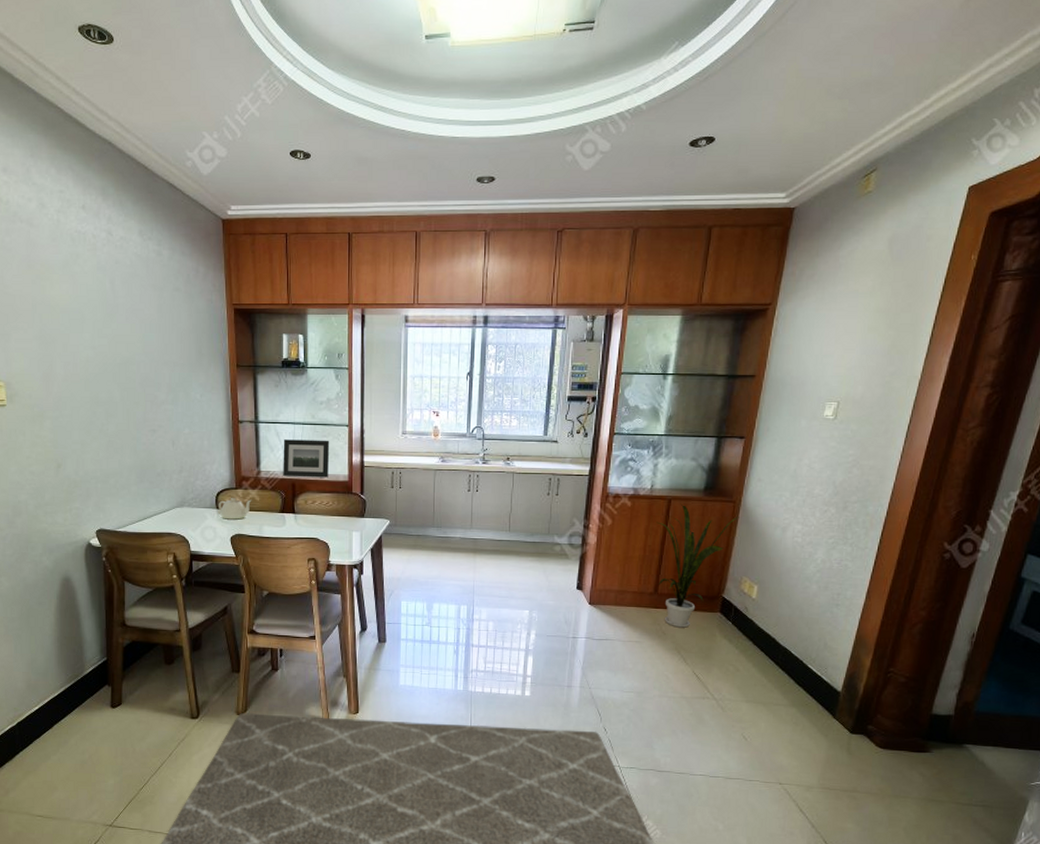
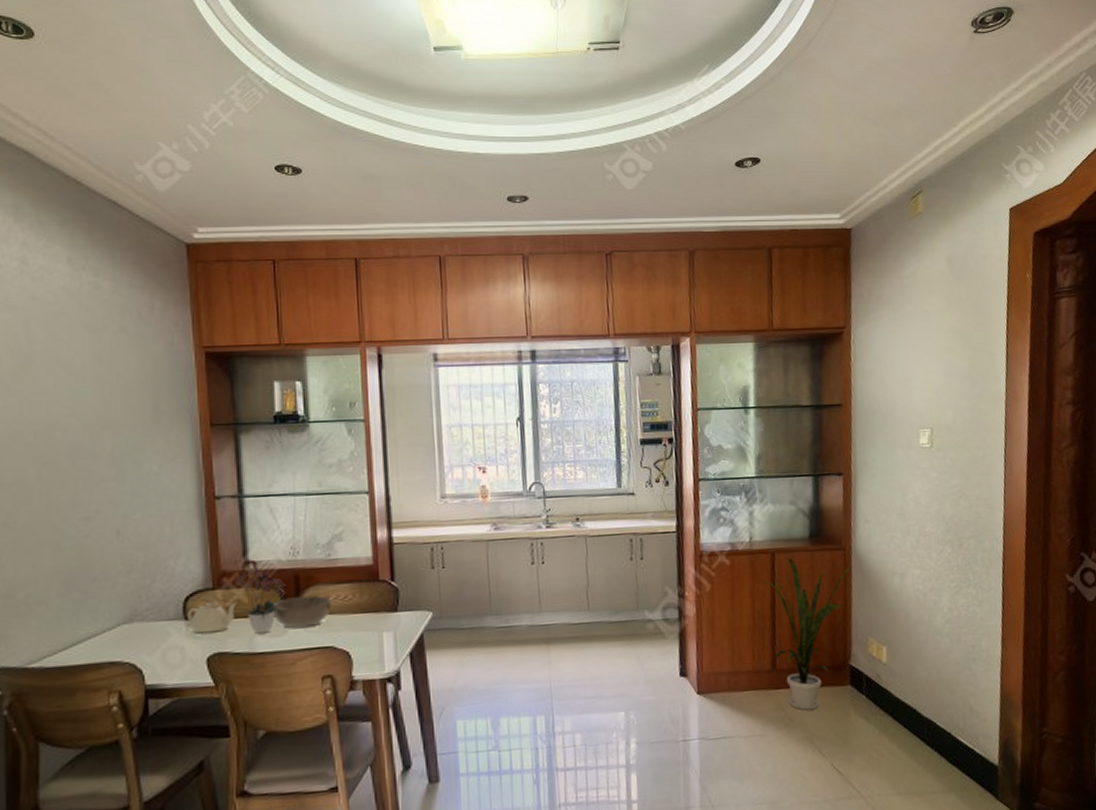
flower arrangement: none [251,468,285,524] -> present [235,558,285,634]
bowl: none [276,500,317,523] -> present [272,595,332,629]
picture frame: present [283,439,330,478] -> none [279,513,346,567]

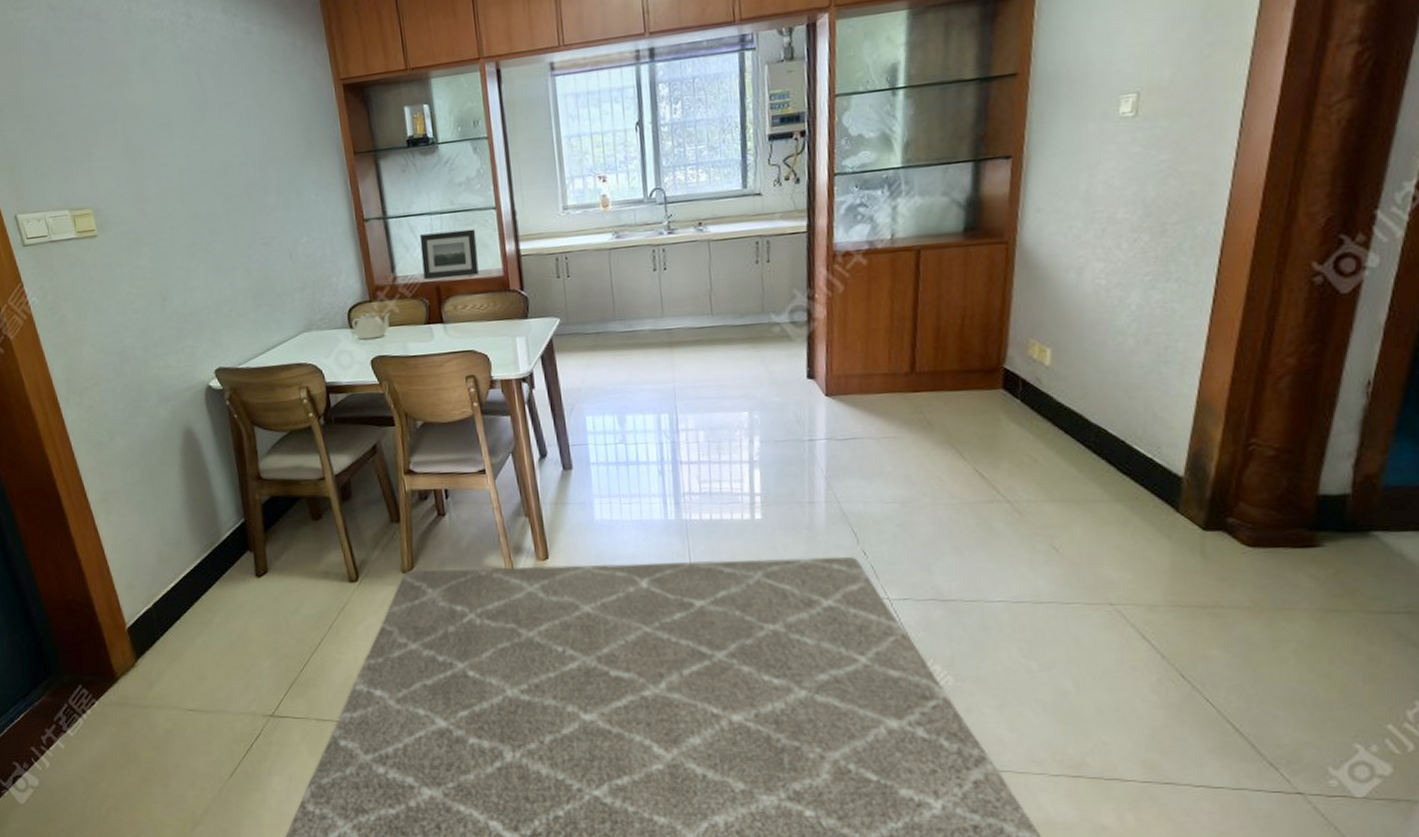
flower arrangement: present [235,558,285,634] -> none [387,273,429,340]
bowl: present [272,595,332,629] -> none [419,305,470,336]
picture frame: none [279,513,346,567] -> present [419,228,479,280]
house plant: present [762,558,853,711] -> none [903,255,1016,414]

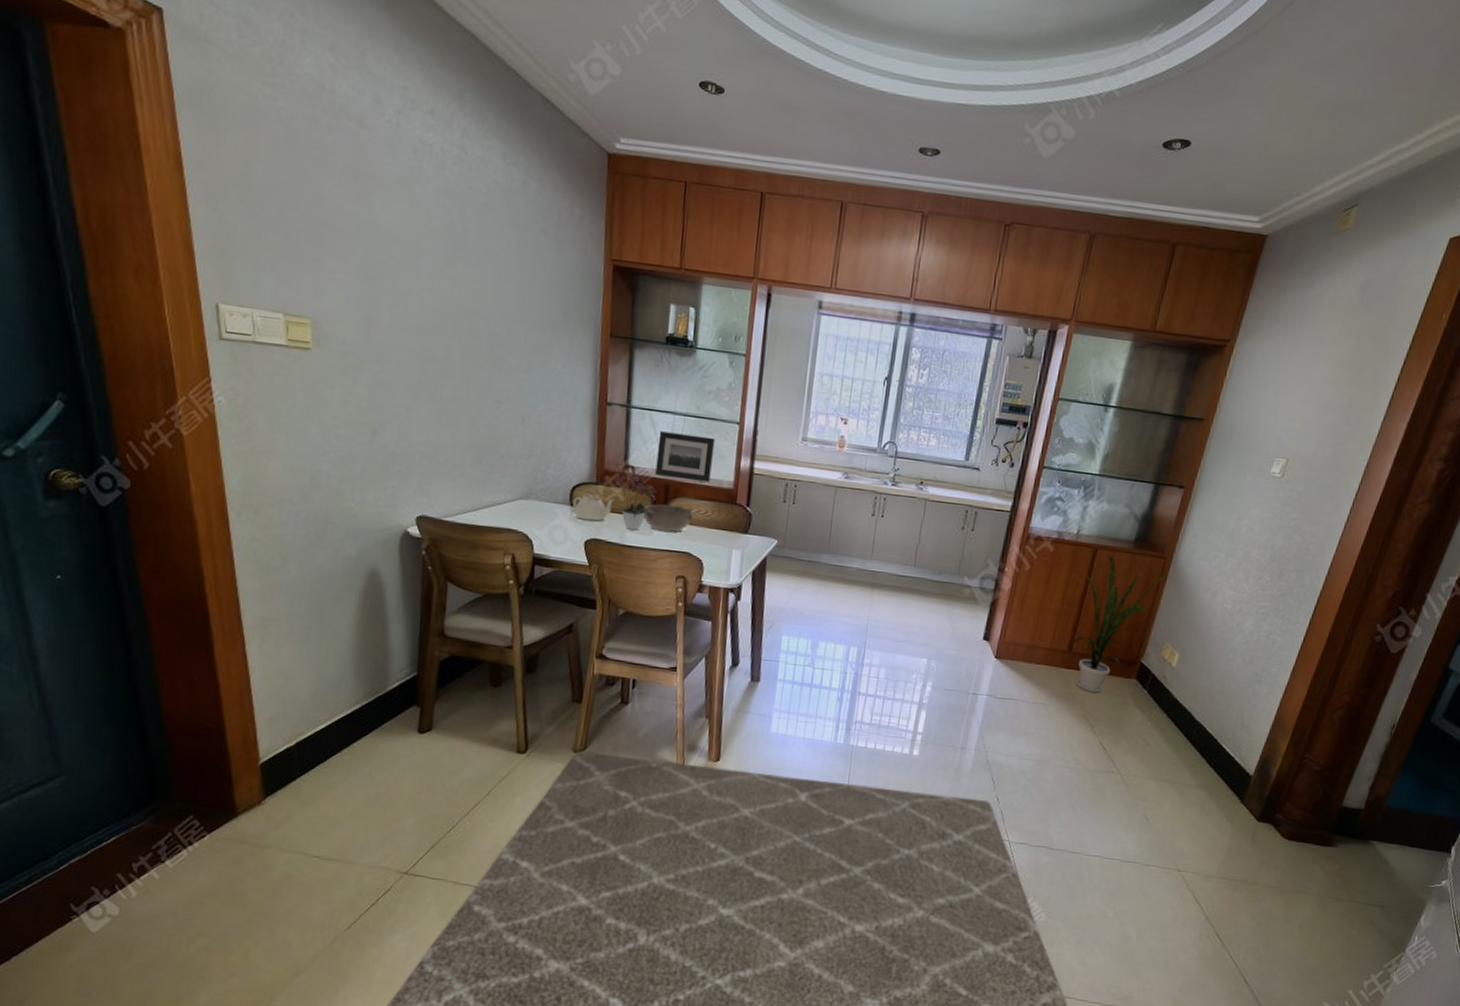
flower arrangement: none [387,273,429,340] -> present [615,462,657,531]
bowl: none [419,305,470,336] -> present [642,504,694,533]
house plant: none [903,255,1016,414] -> present [1074,555,1169,693]

